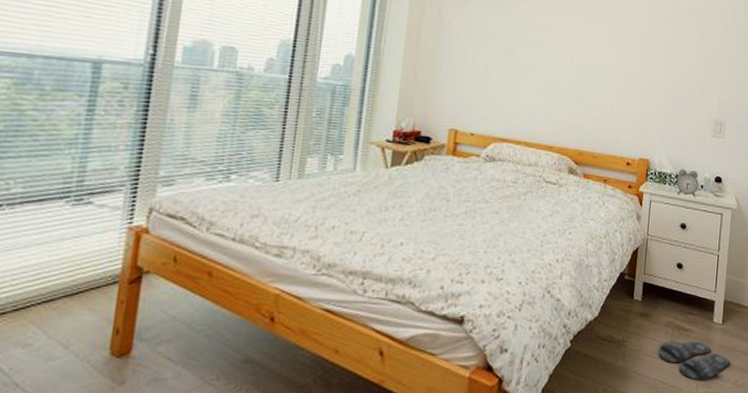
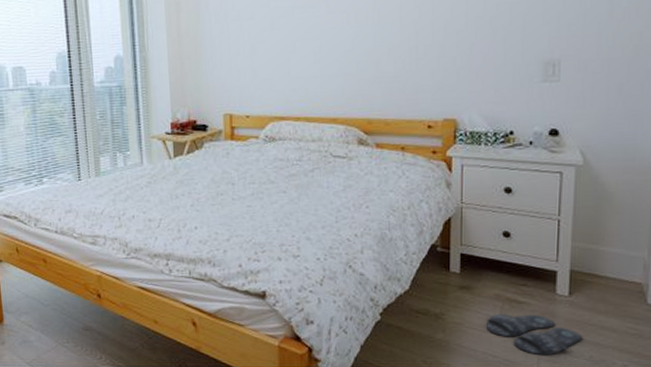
alarm clock: present [676,169,699,198] -> none [495,125,526,157]

